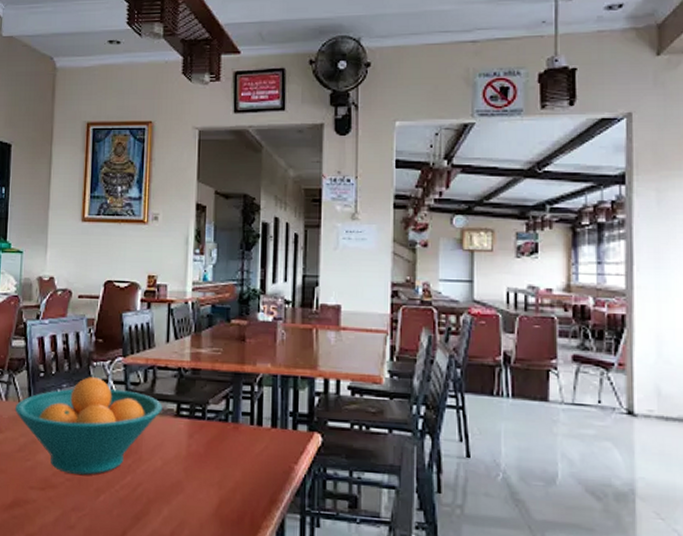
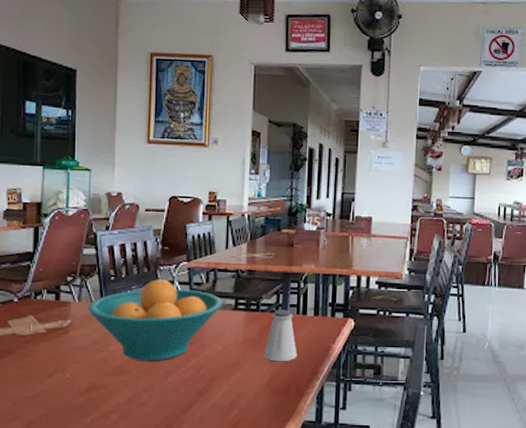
saltshaker: none [211,418,251,485] -> present [264,310,297,362]

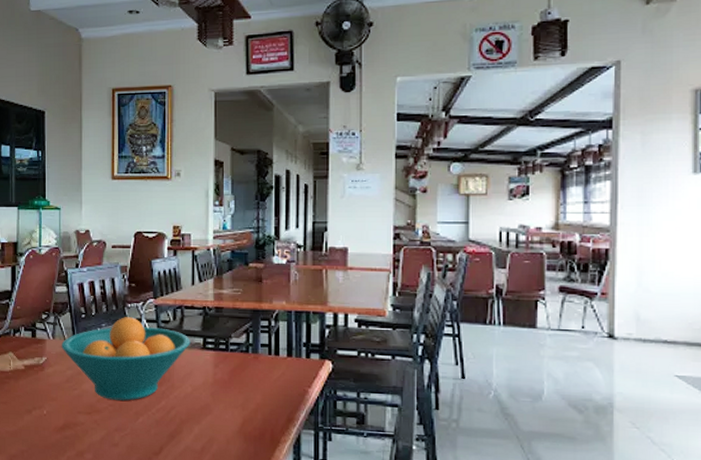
saltshaker: present [264,310,297,362] -> none [235,349,271,406]

